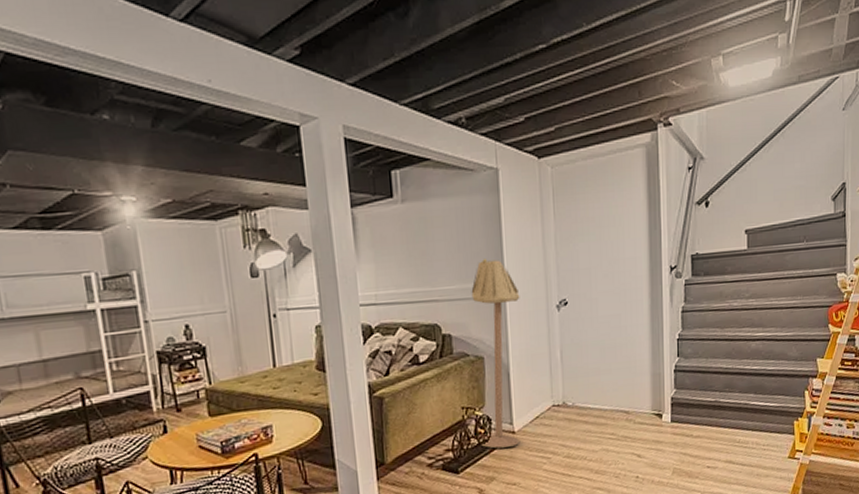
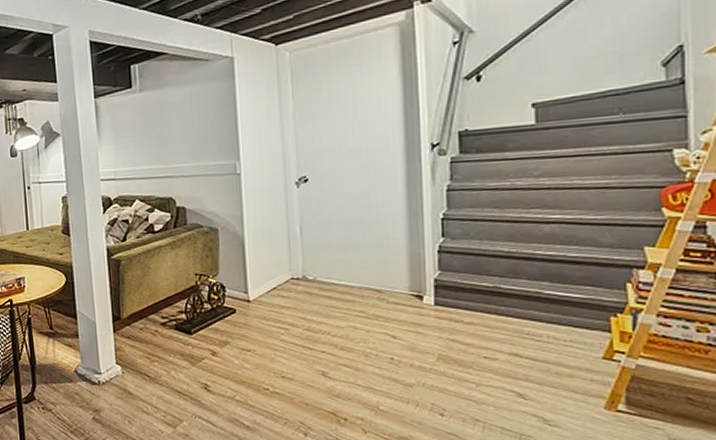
floor lamp: present [471,259,520,449] -> none [205,139,256,315]

